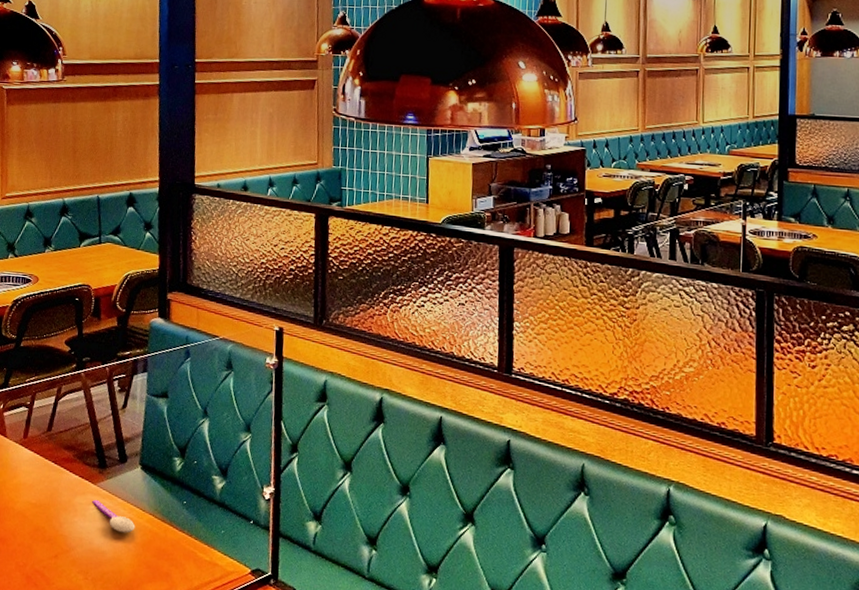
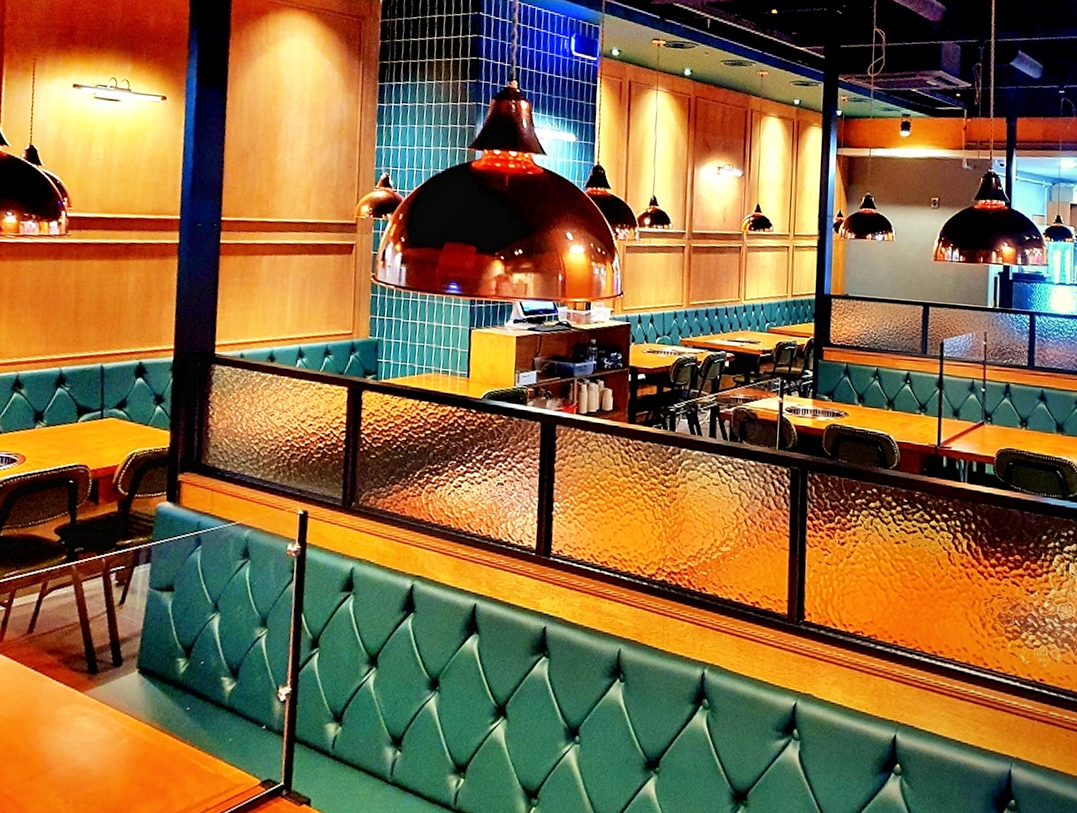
spoon: present [92,499,135,533] -> none [78,709,129,747]

